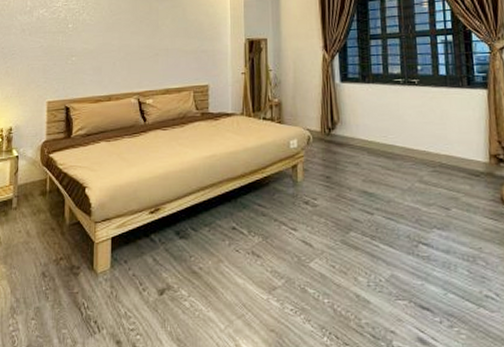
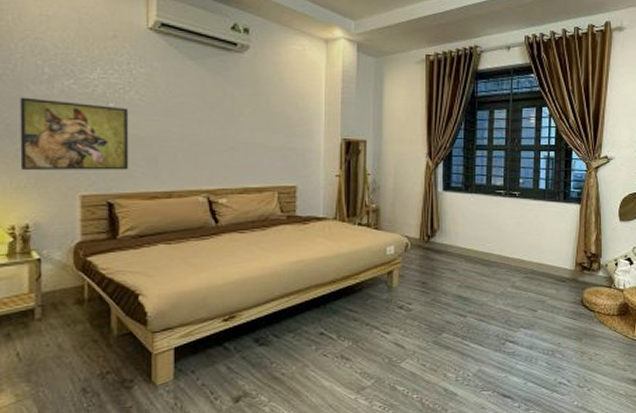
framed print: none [9,25,82,83] -> present [20,97,129,170]

